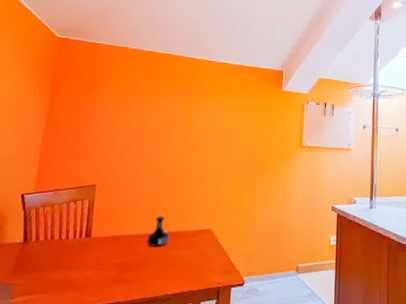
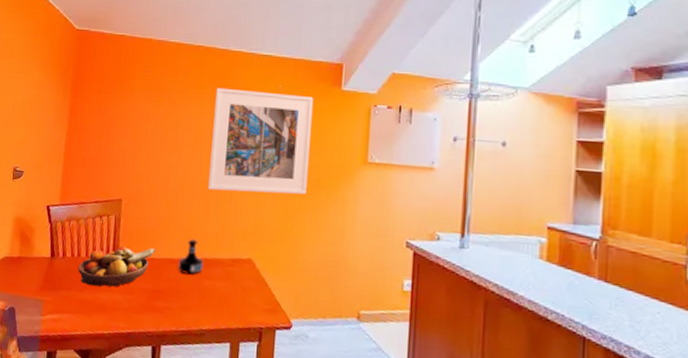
fruit bowl: none [51,226,126,266] -> present [78,246,156,287]
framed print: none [175,88,260,174] -> present [208,87,313,195]

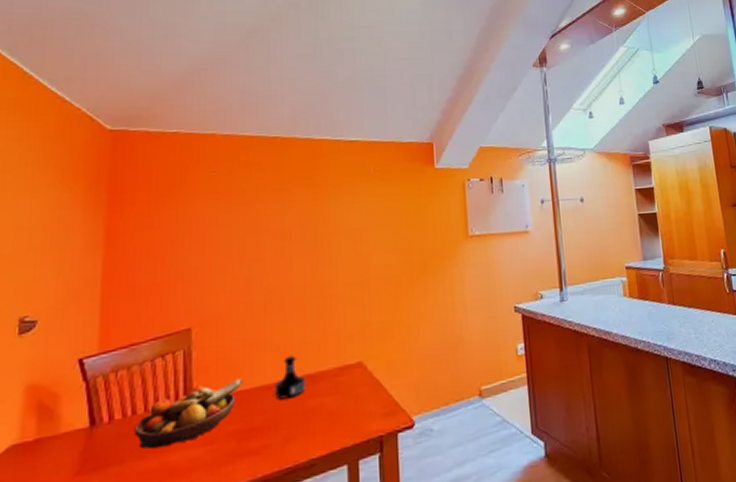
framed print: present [208,87,313,195] -> none [301,178,412,295]

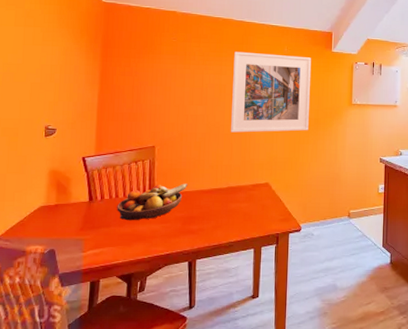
tequila bottle: present [274,355,306,400] -> none [208,172,230,201]
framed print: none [301,178,412,295] -> present [231,51,311,133]

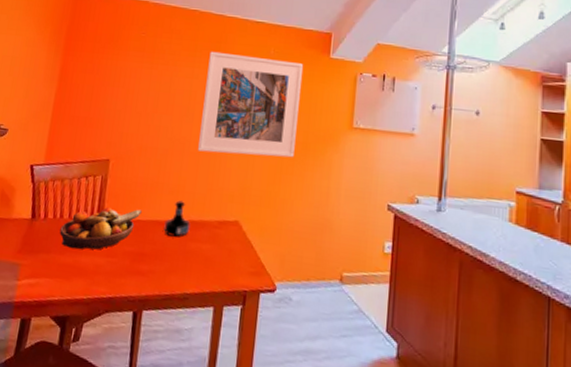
tequila bottle: none [208,172,230,201] -> present [164,200,191,237]

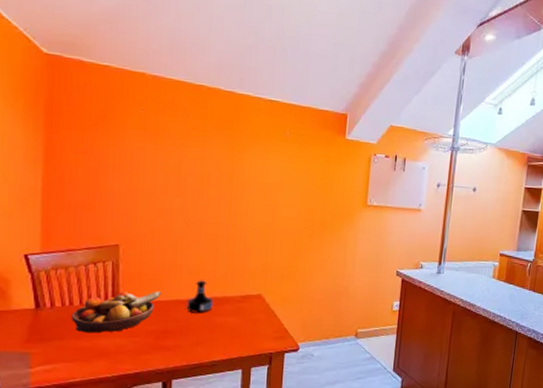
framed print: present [198,51,303,158] -> none [216,130,319,235]

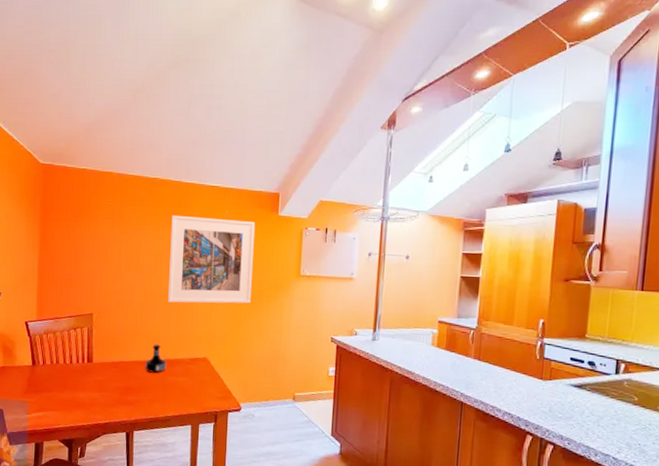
fruit bowl: present [71,291,161,334] -> none [58,353,125,388]
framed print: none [216,130,319,235] -> present [168,215,255,304]

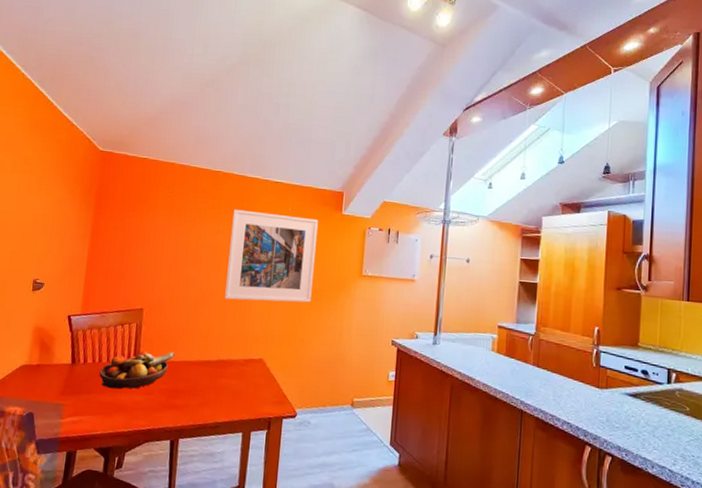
fruit bowl: none [58,353,125,388] -> present [99,351,175,389]
tequila bottle: present [145,344,167,373] -> none [196,343,220,375]

